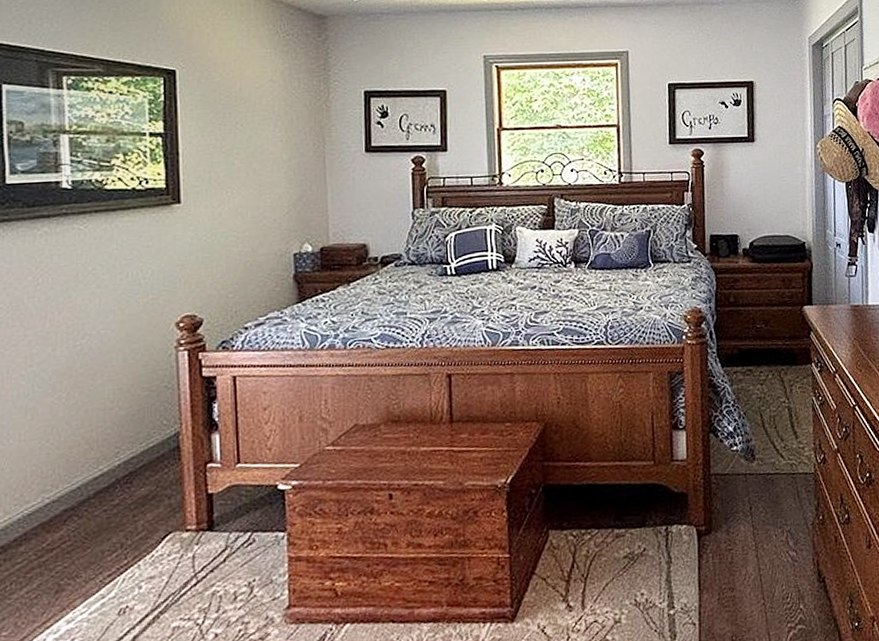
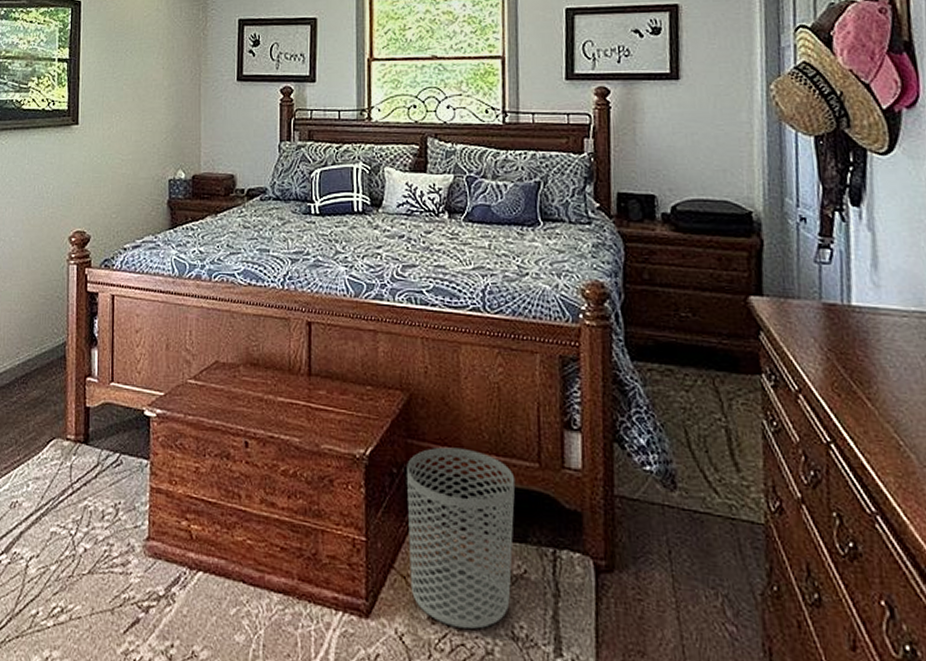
waste bin: none [544,461,635,609] -> present [407,447,516,629]

